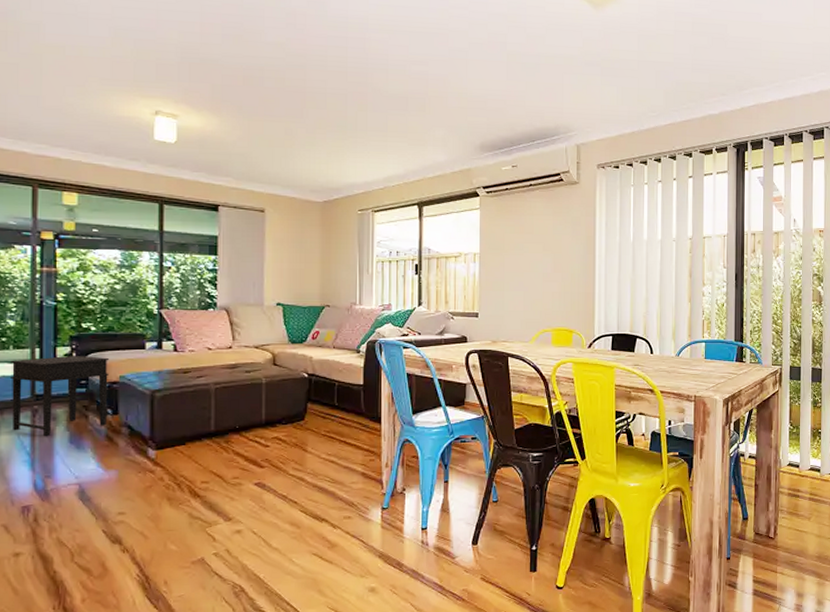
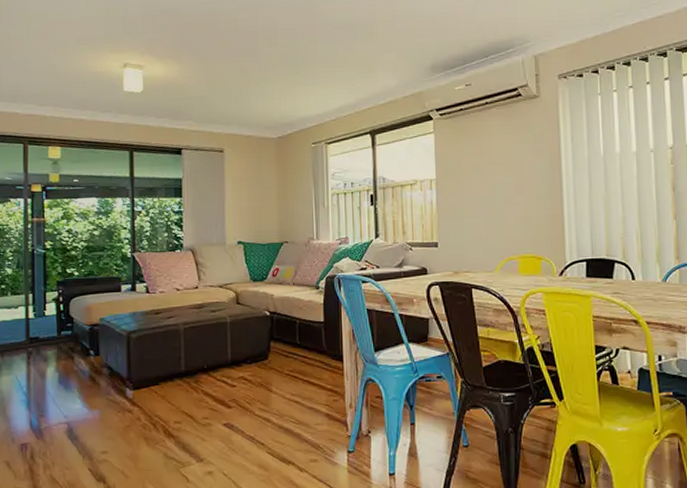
side table: present [11,356,110,436] -> none [9,300,91,377]

